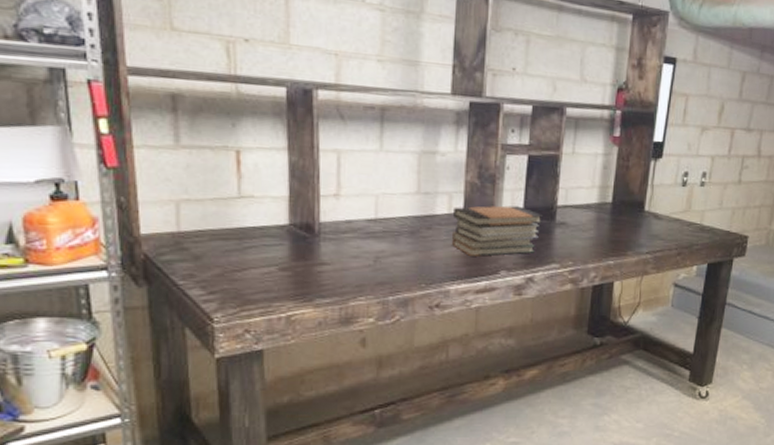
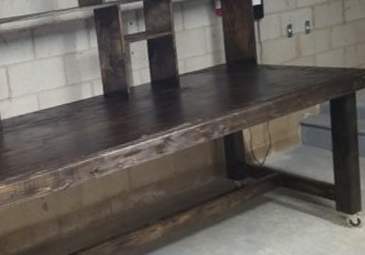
book stack: present [451,205,544,256] -> none [95,81,169,127]

